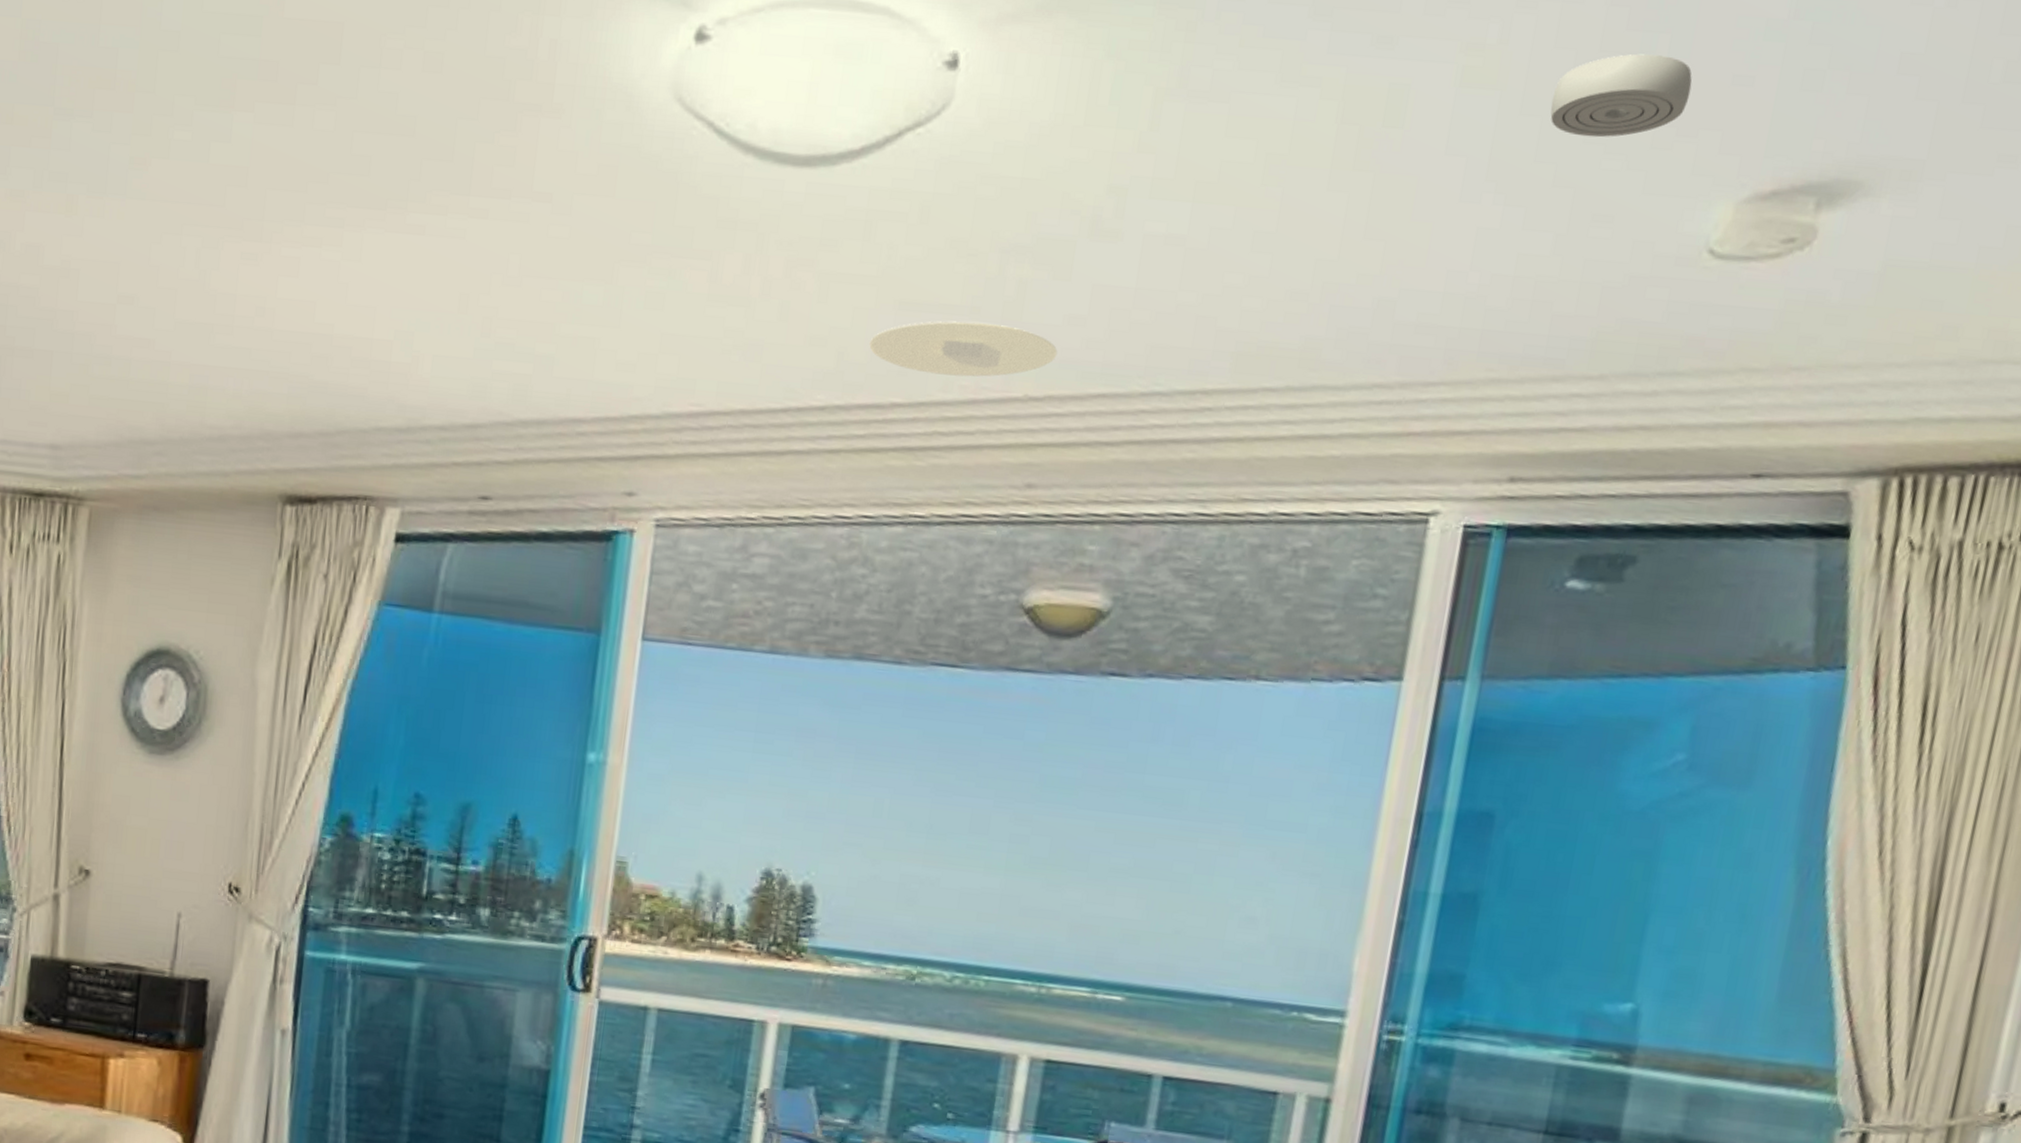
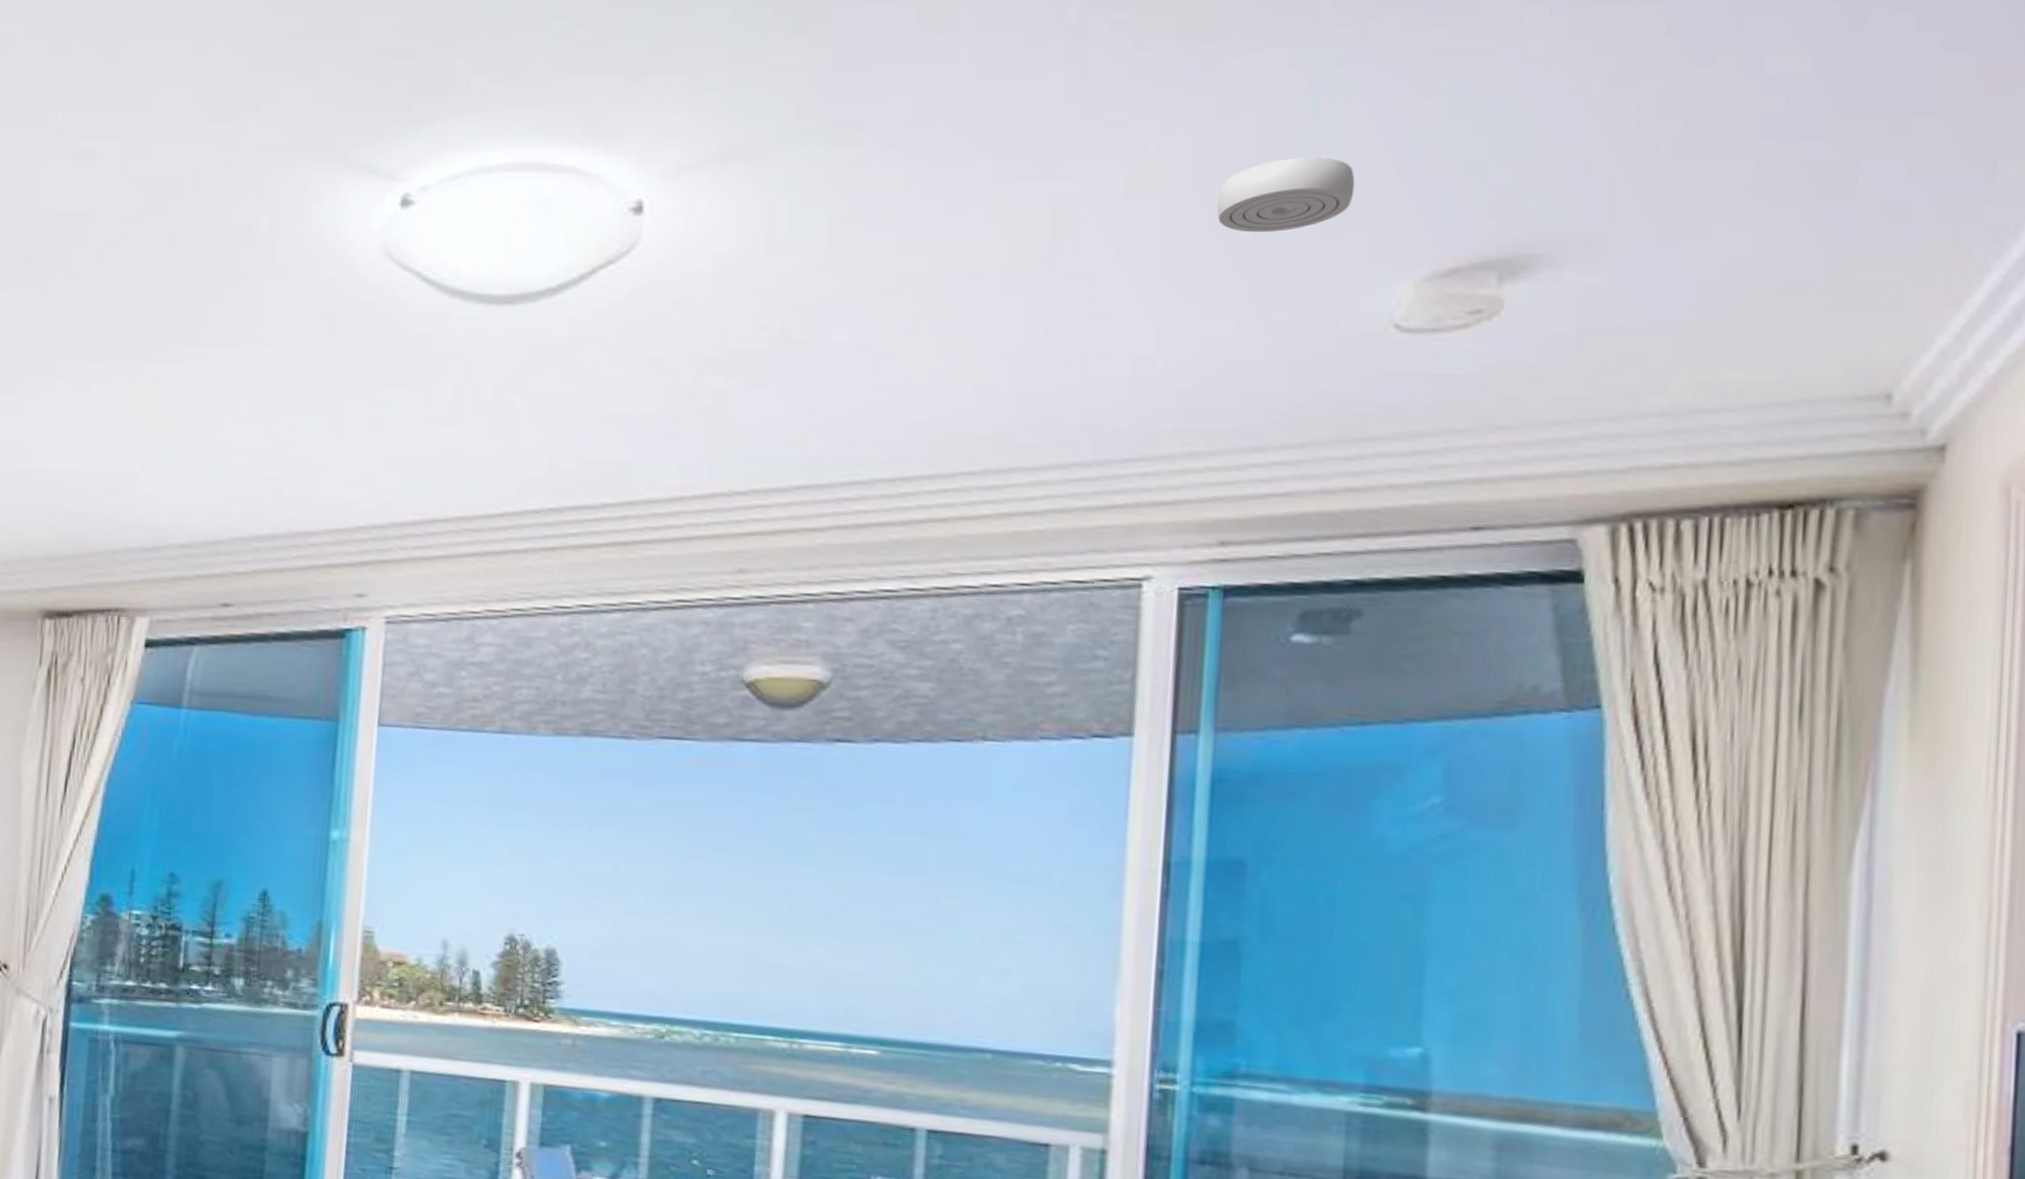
recessed light: present [869,320,1058,377] -> none [577,428,758,477]

